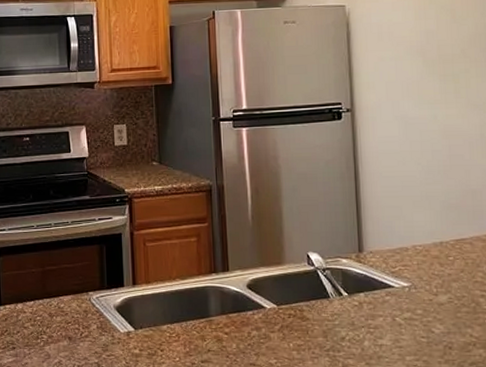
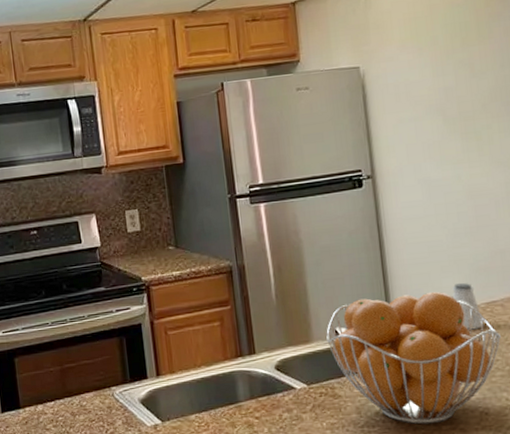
fruit basket: none [298,224,469,354] -> present [326,291,502,425]
saltshaker: none [423,218,452,265] -> present [452,282,484,330]

